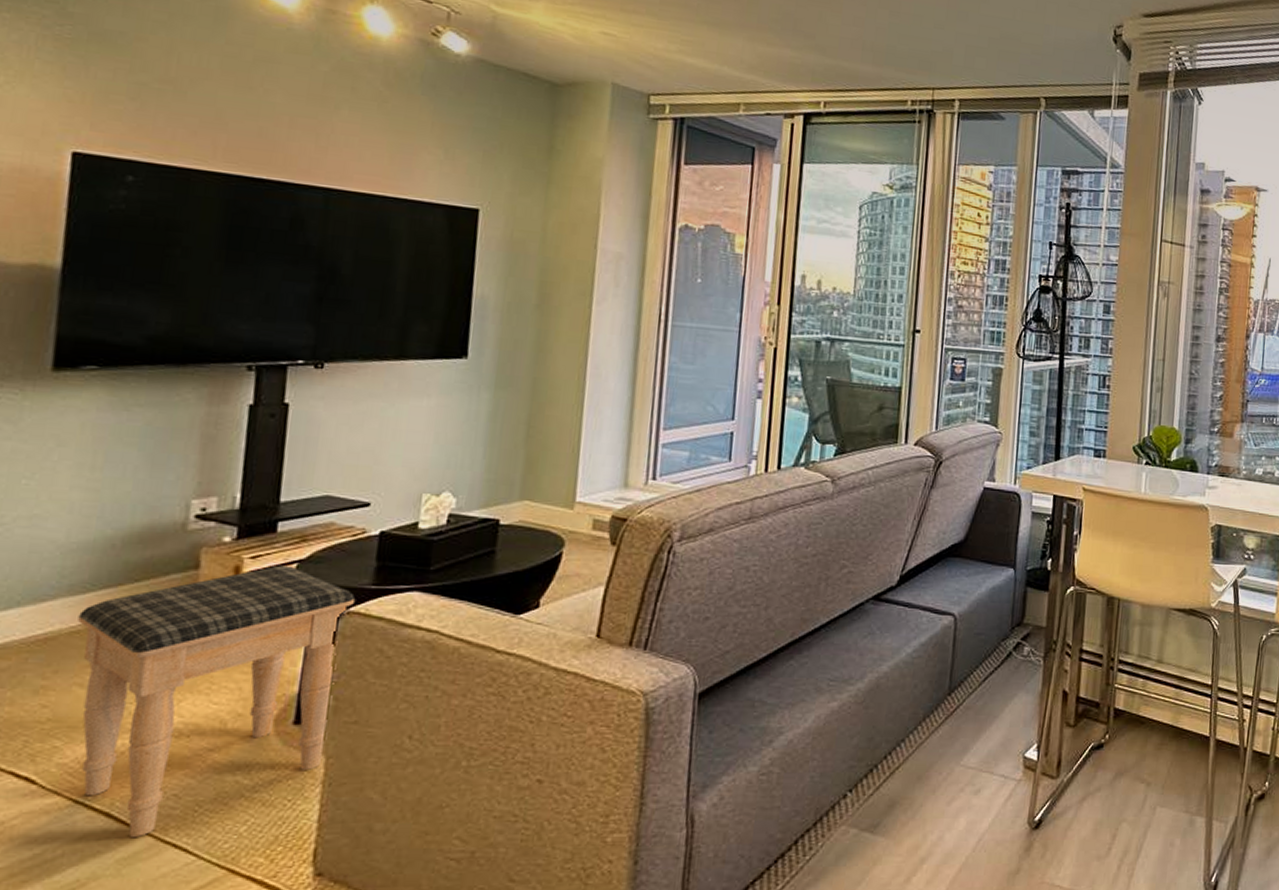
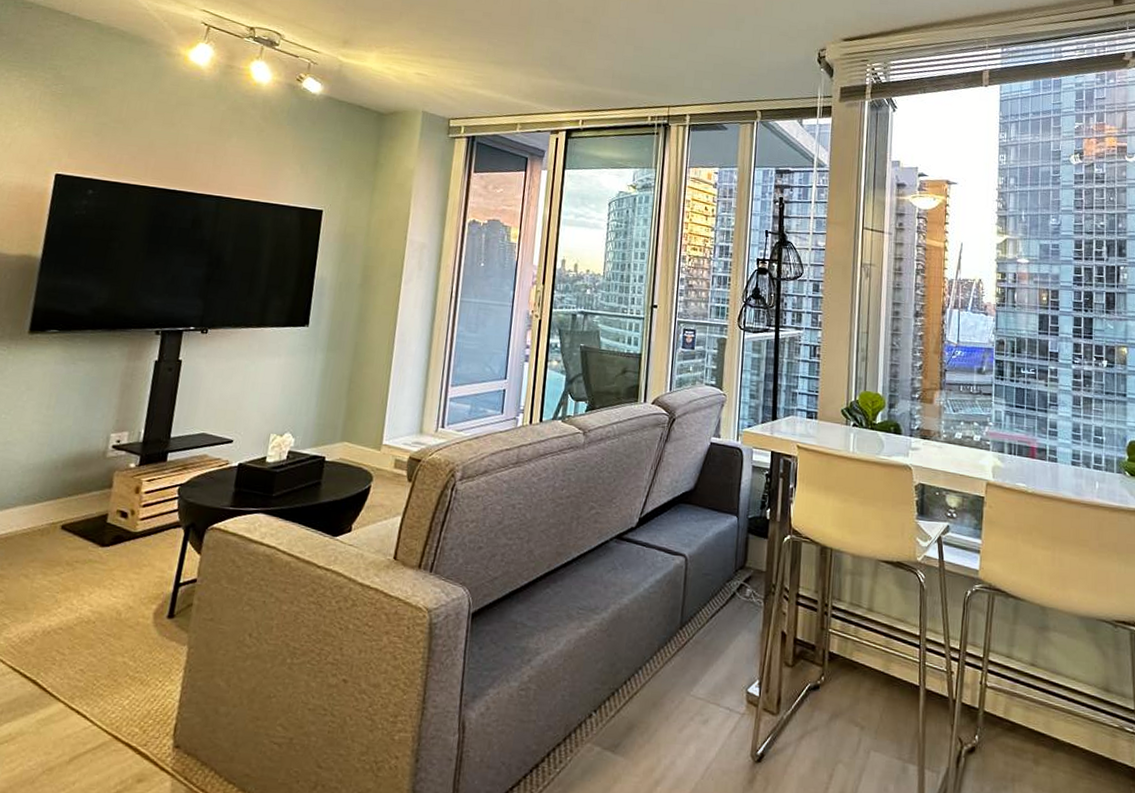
footstool: present [78,565,355,837] -> none [21,487,217,702]

